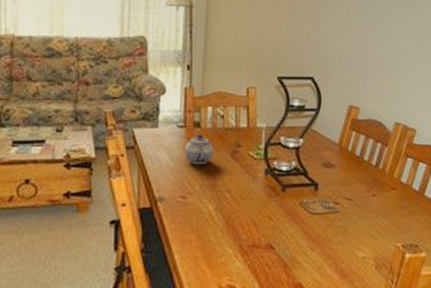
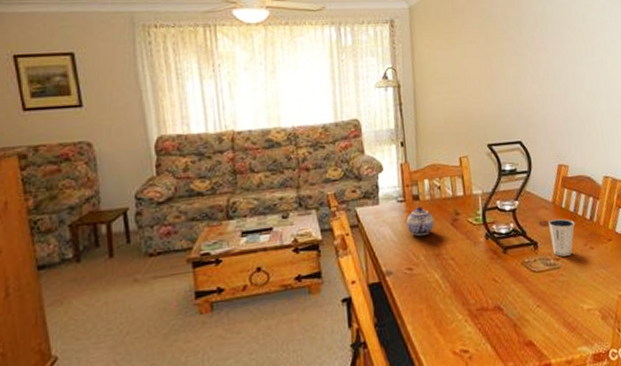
dixie cup: none [332,161,360,201] -> present [548,218,576,257]

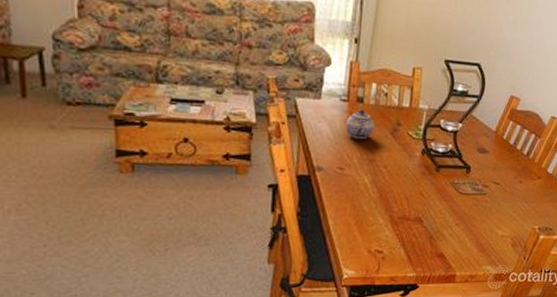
dixie cup: present [548,218,576,257] -> none [483,148,512,185]

